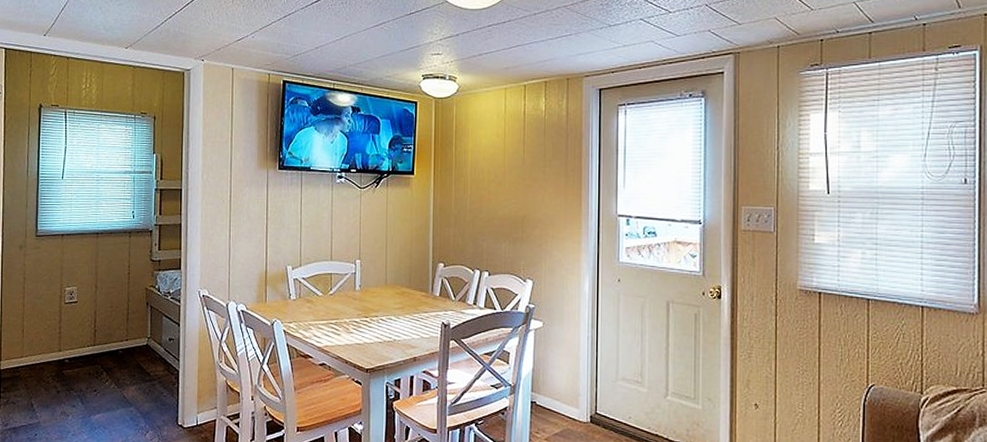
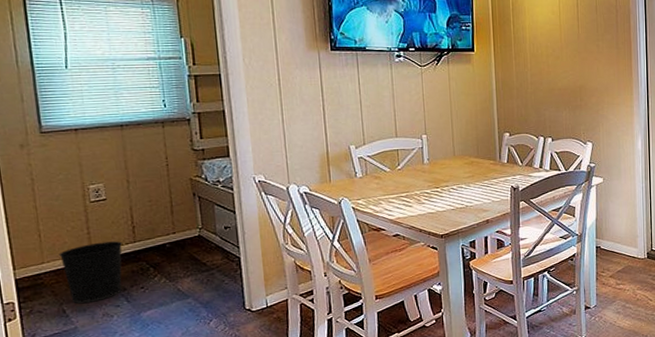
wastebasket: none [35,342,84,400] -> present [58,241,122,304]

